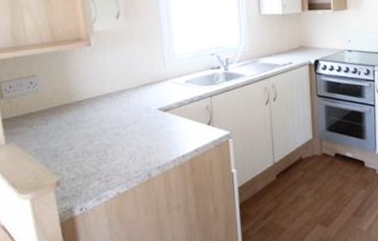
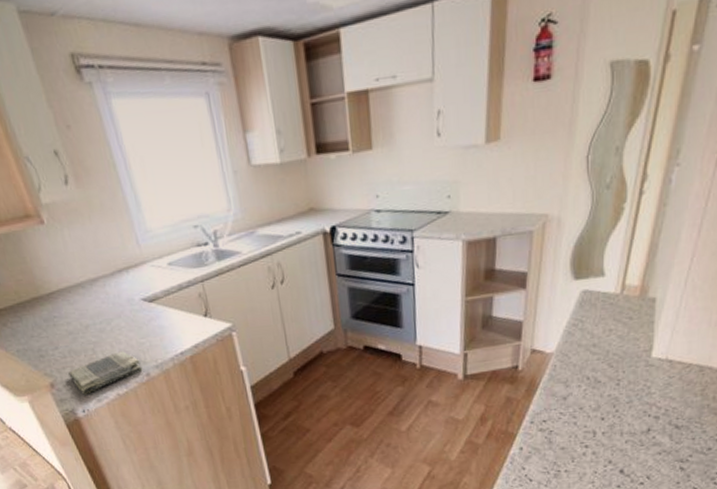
dish towel: none [76,153,146,193] -> present [68,351,143,395]

